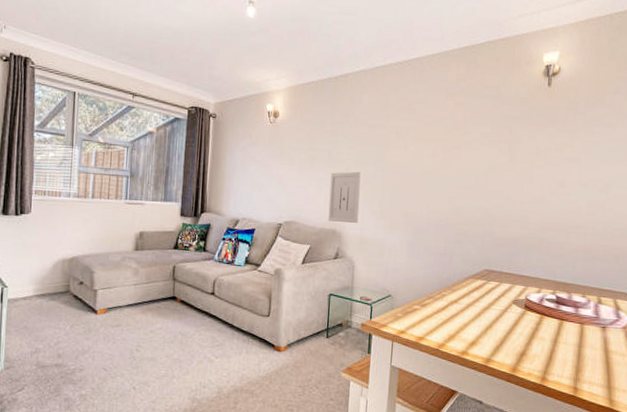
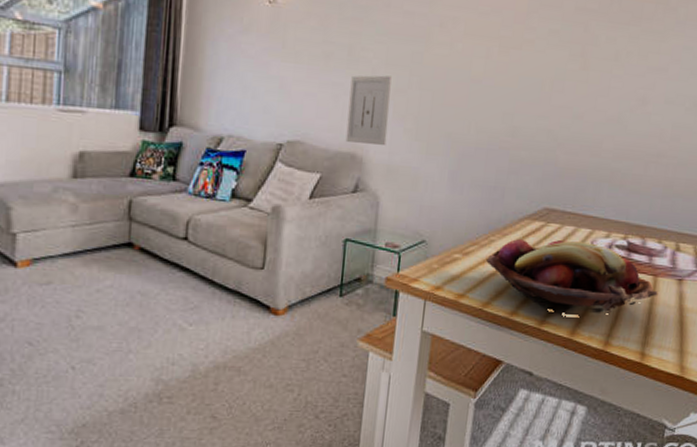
fruit basket: none [440,294,585,354] -> present [486,239,658,313]

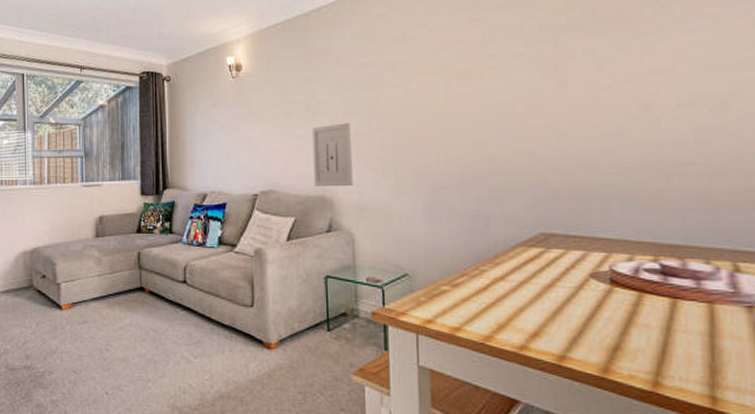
fruit basket: present [486,239,658,313] -> none [480,267,720,348]

